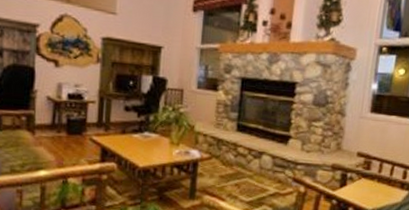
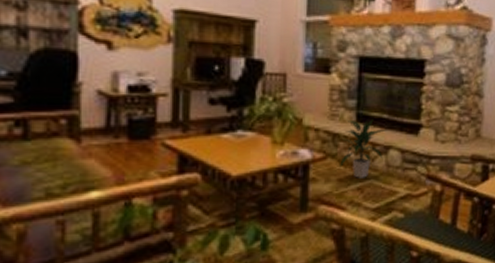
indoor plant: none [222,129,262,177] -> present [340,120,388,178]

